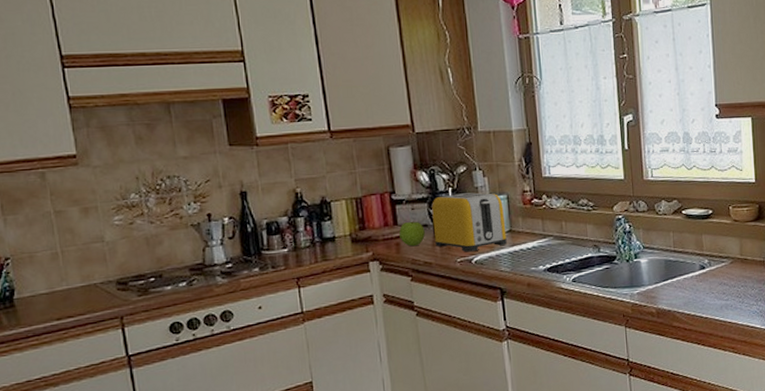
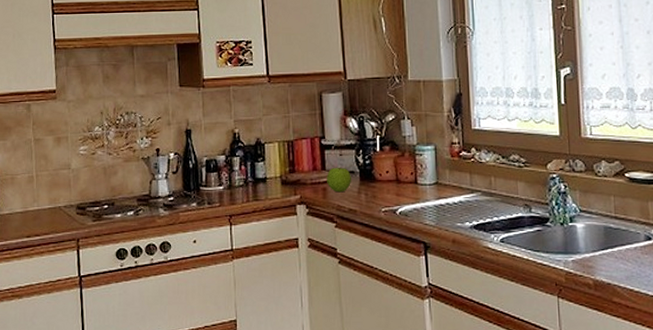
toaster: present [432,192,507,252] -> none [359,142,433,202]

